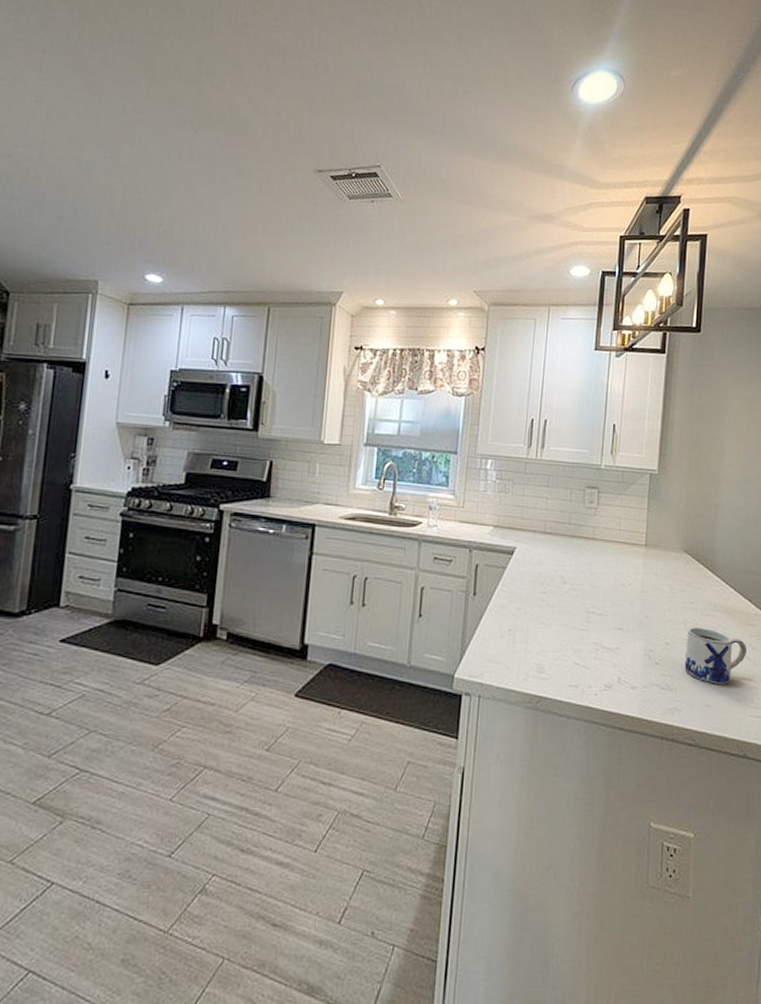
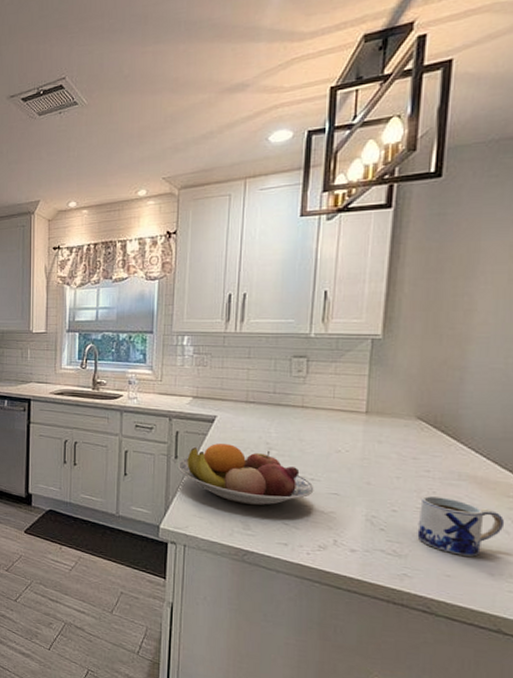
fruit bowl: none [475,578,602,646] -> present [177,444,314,506]

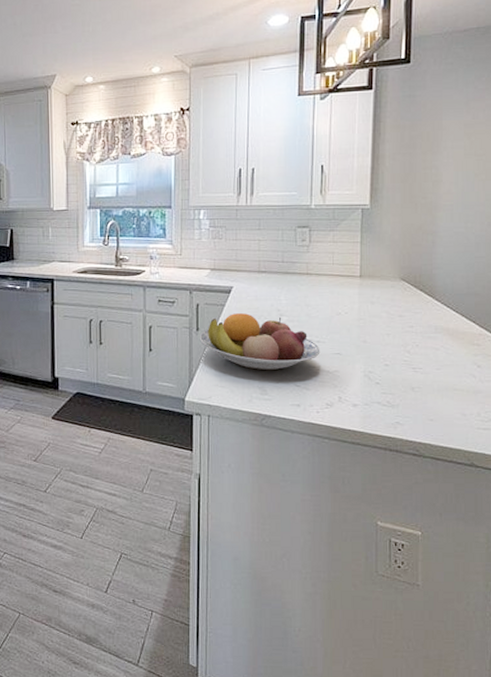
mug: present [417,496,505,557] -> none [406,349,472,400]

